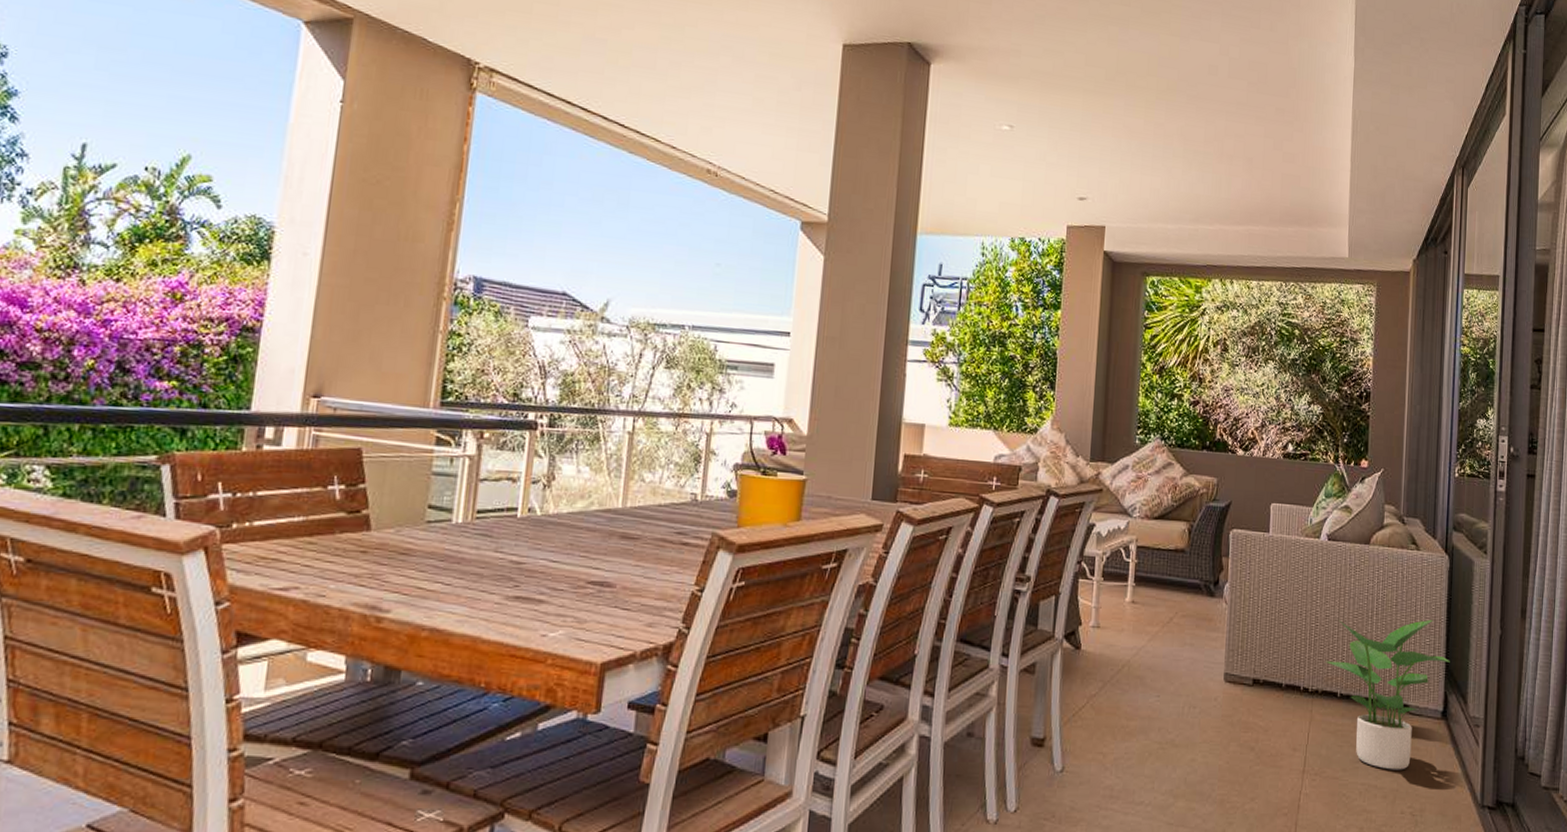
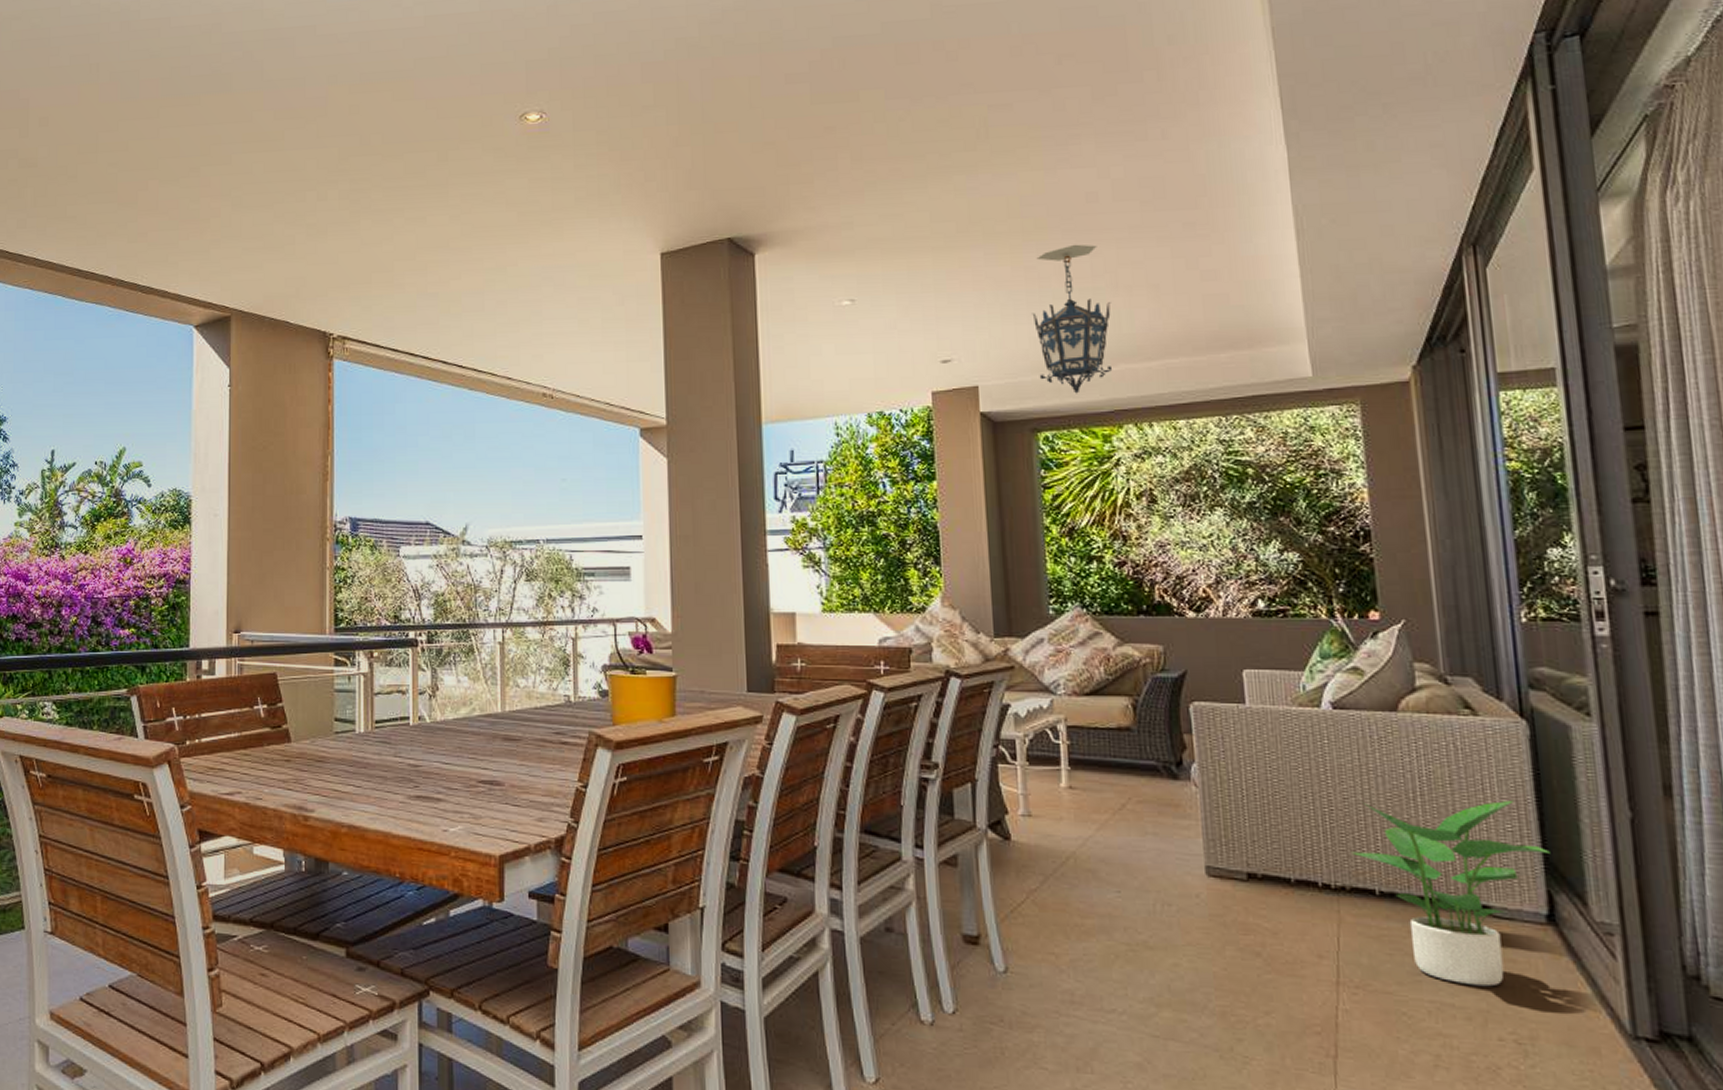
hanging lantern: none [1154,109,1216,246] -> present [1032,244,1113,394]

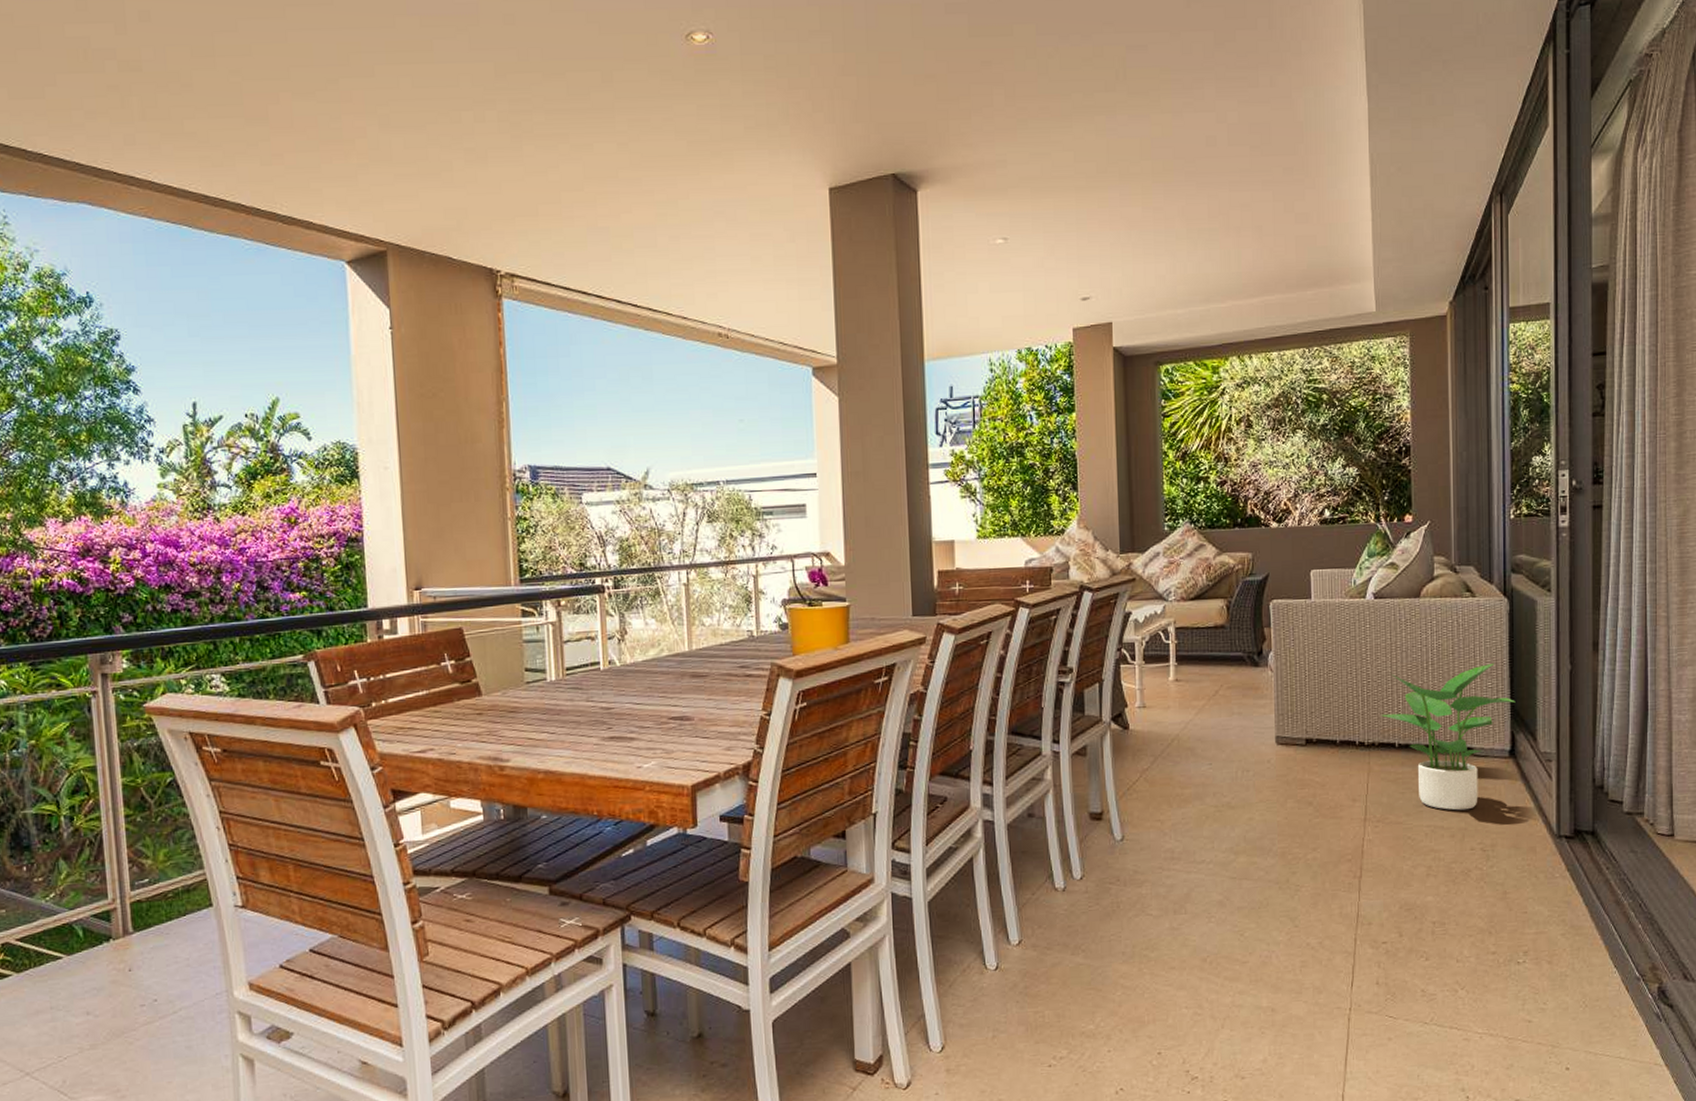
hanging lantern: present [1032,244,1113,394] -> none [1158,186,1223,329]

